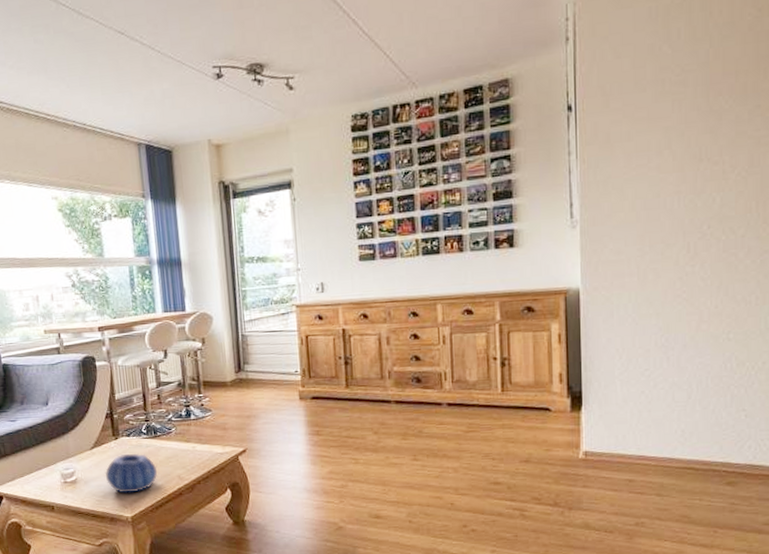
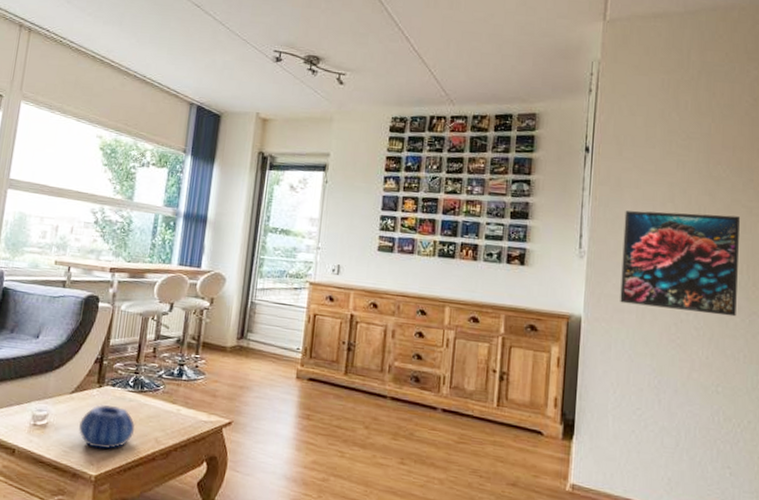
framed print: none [617,150,746,267] -> present [620,210,740,317]

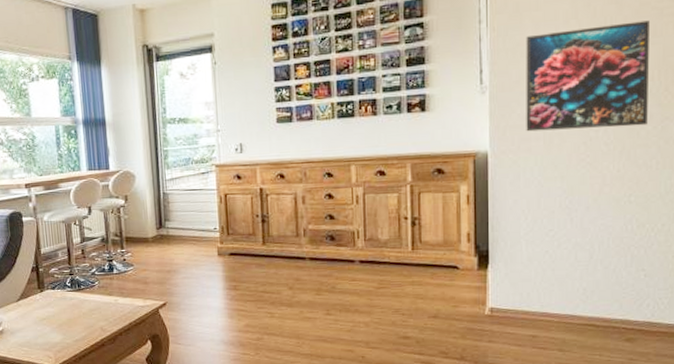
decorative bowl: present [78,405,136,449] -> none [30,306,81,344]

